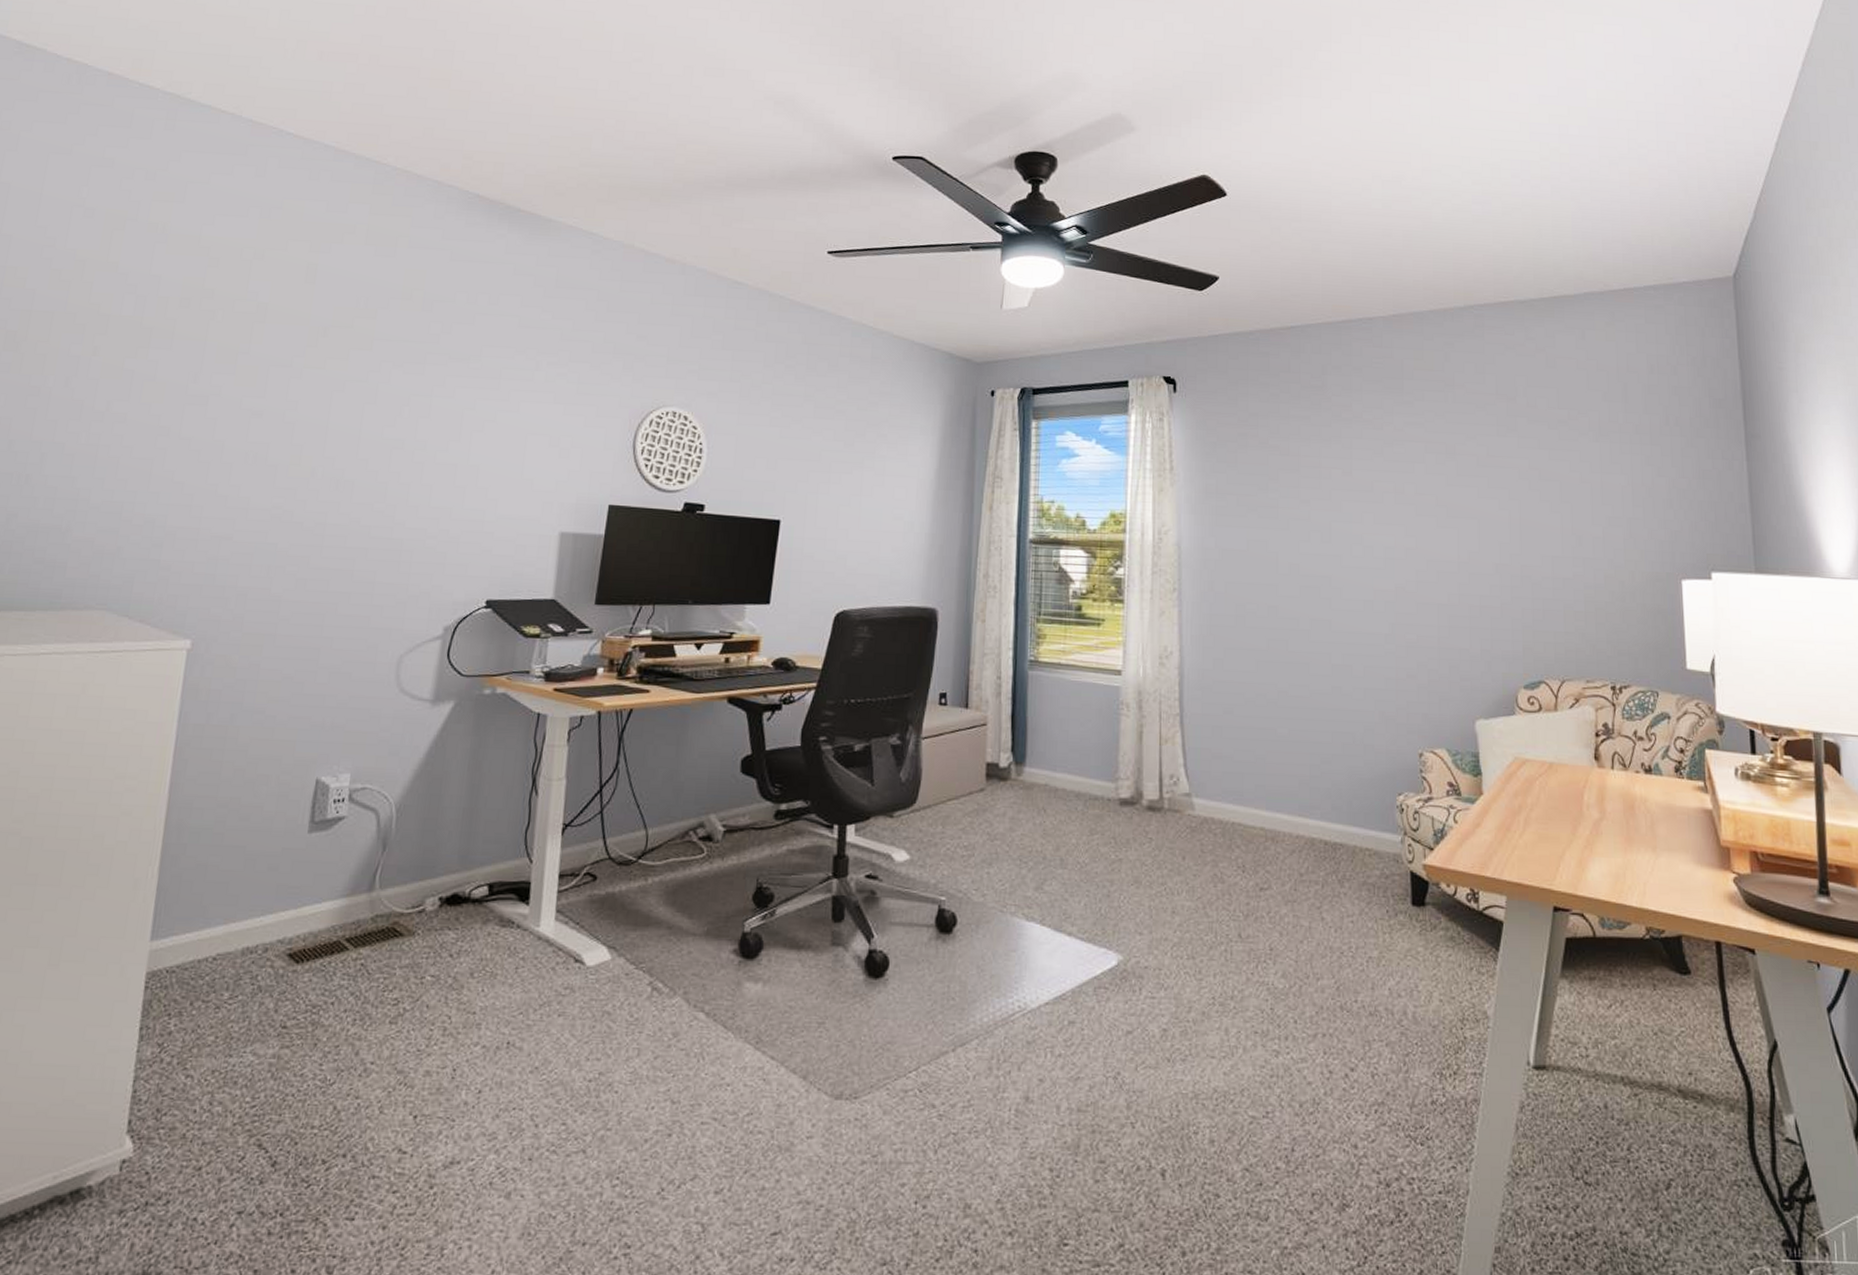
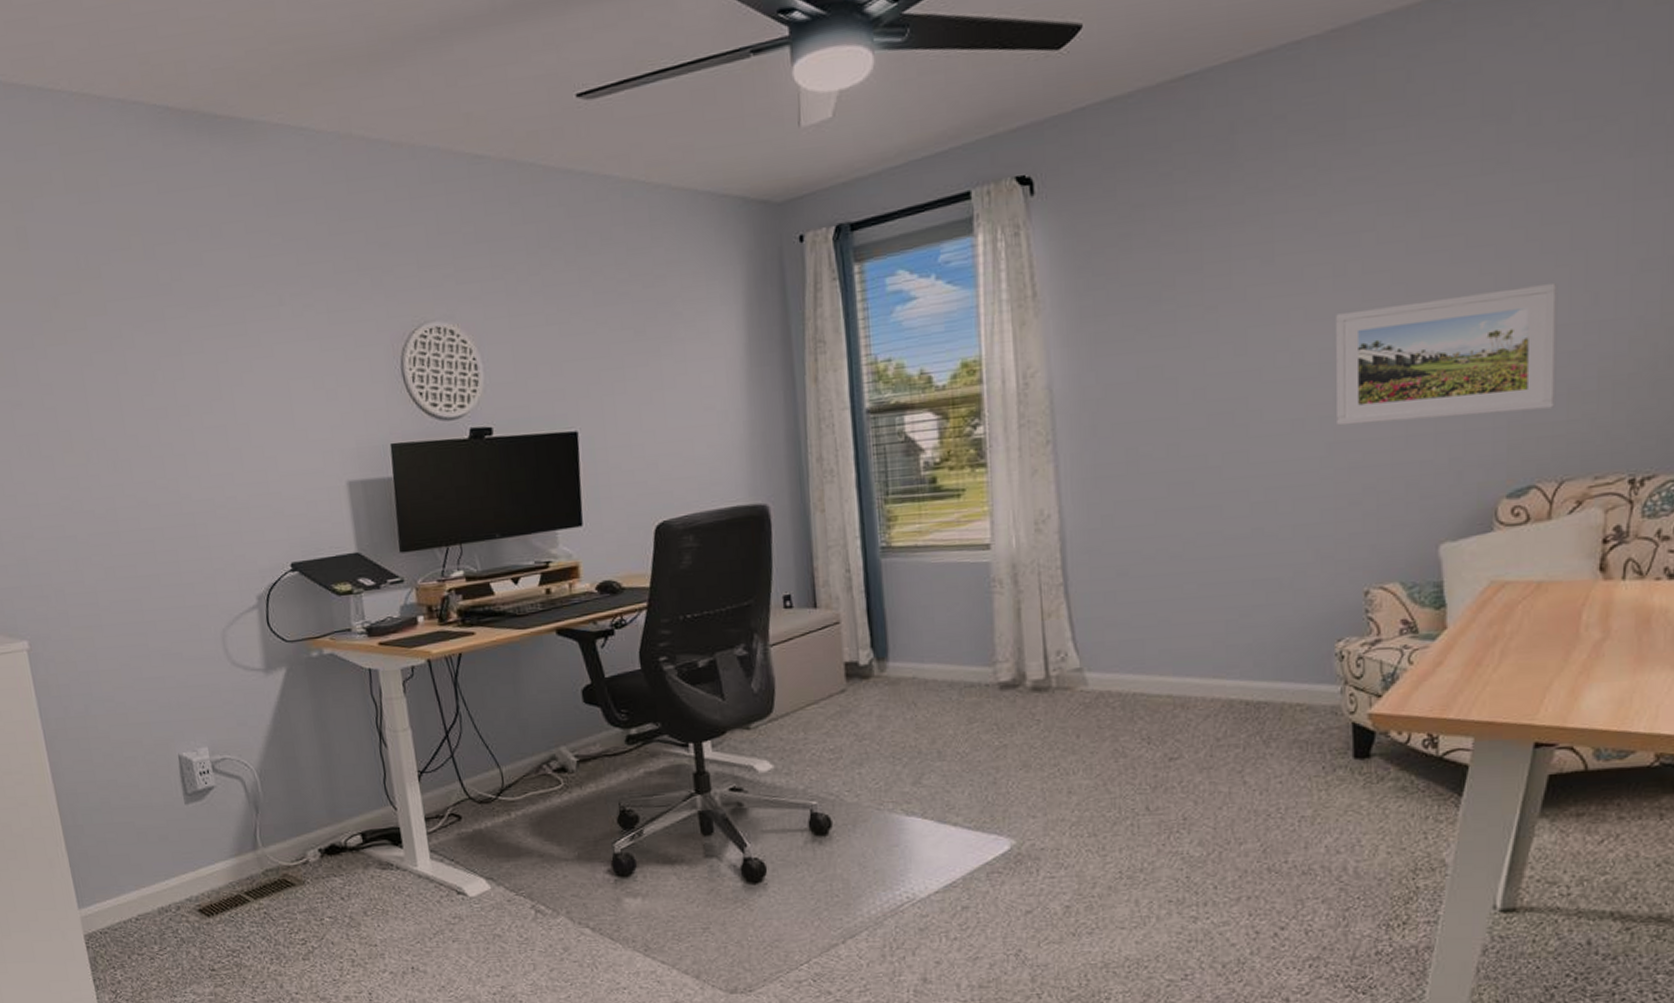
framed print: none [1396,521,1556,620] -> present [1335,282,1558,426]

